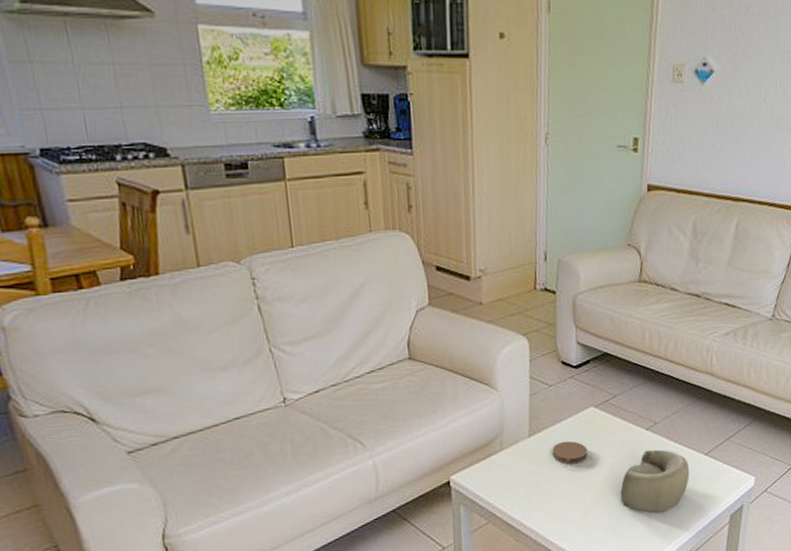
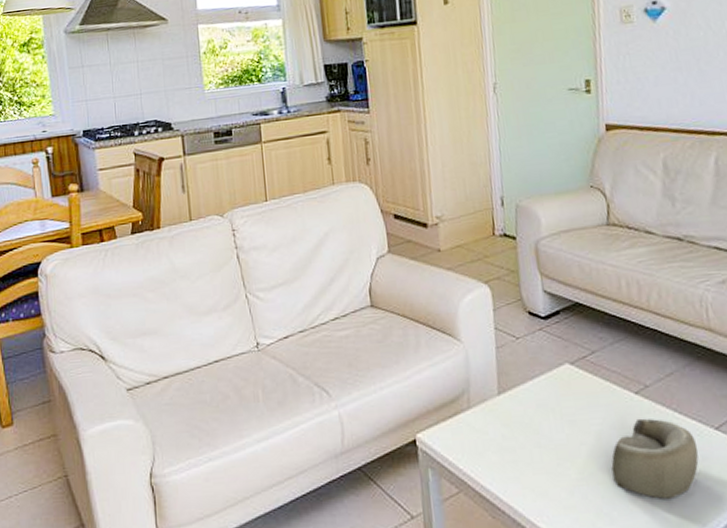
coaster: present [552,440,588,464] -> none [525,402,568,430]

